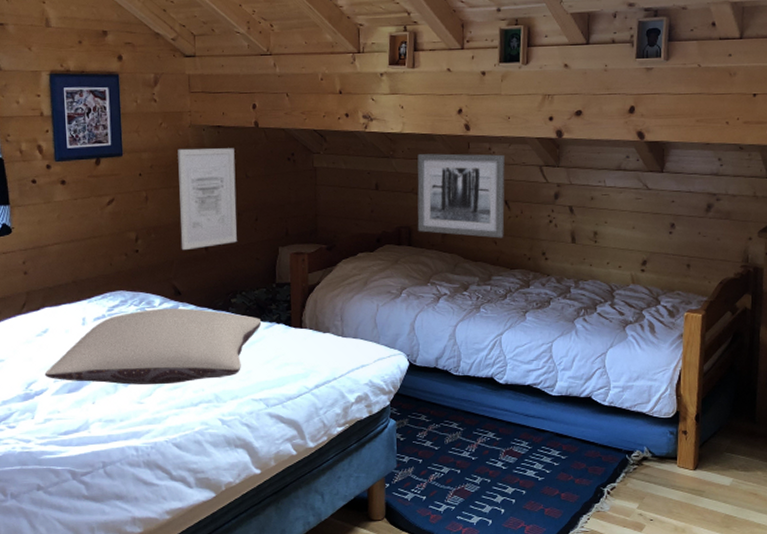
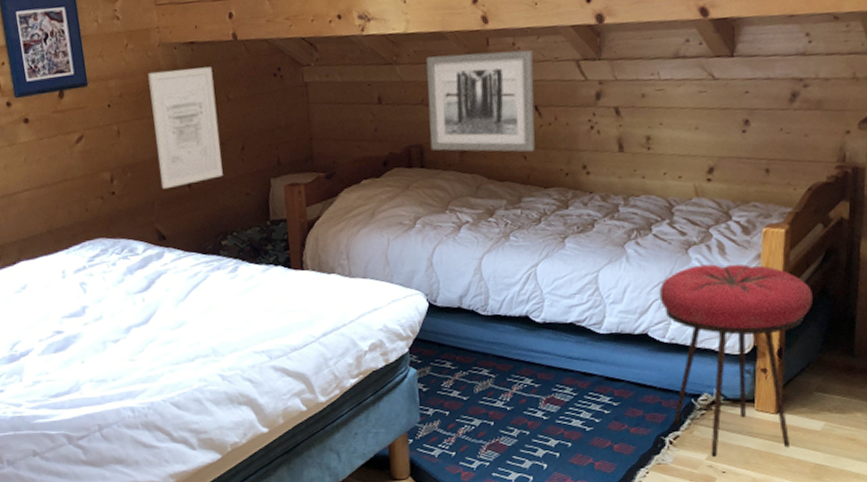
pillow: present [44,307,262,385] -> none [28,254,258,341]
stool: none [601,340,723,506] -> present [659,264,812,457]

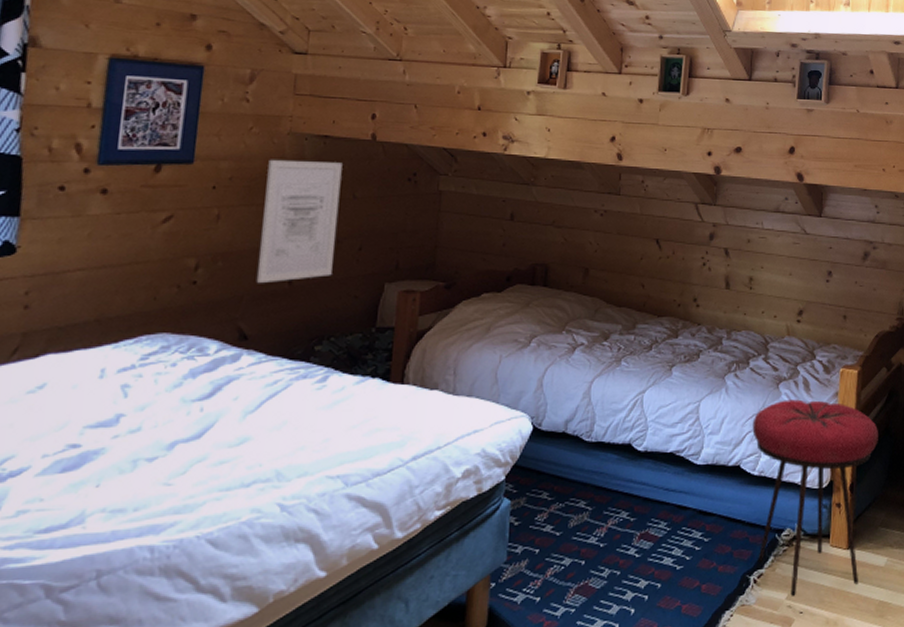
wall art: present [426,49,535,152] -> none [555,183,658,281]

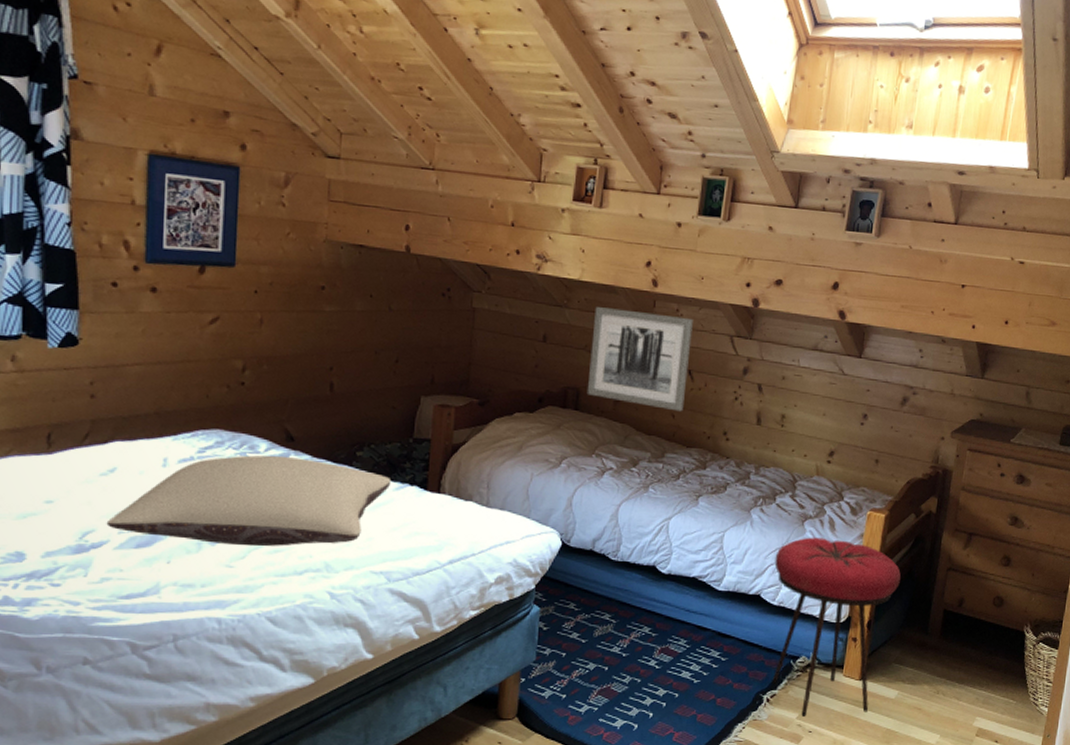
pillow: none [29,356,352,460] -> present [106,455,392,547]
wall art: present [256,159,343,284] -> none [299,266,378,389]
wall art: none [555,183,658,281] -> present [586,307,693,412]

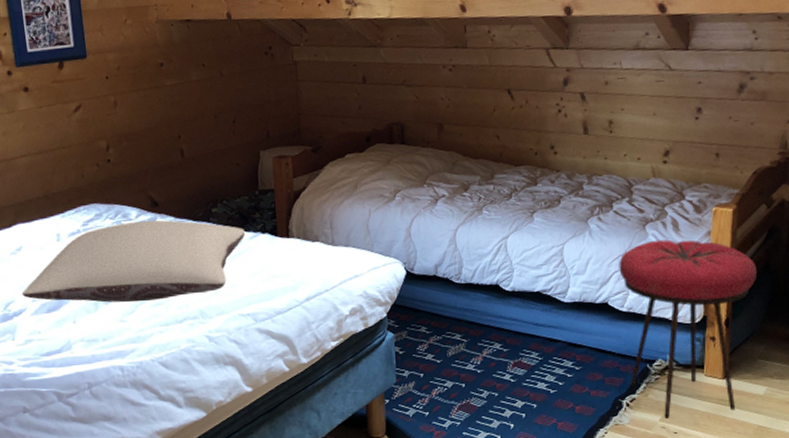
wall art: present [586,307,693,412] -> none [408,37,508,132]

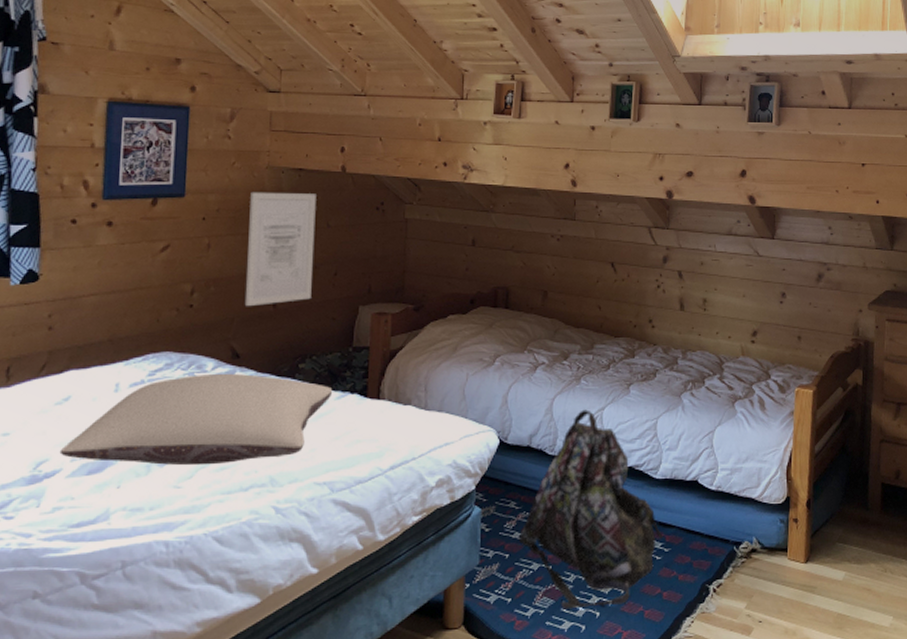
wall art: none [145,43,215,159] -> present [244,191,316,307]
backpack: none [432,238,574,422] -> present [519,409,663,610]
stool: present [619,239,757,418] -> none [709,418,835,606]

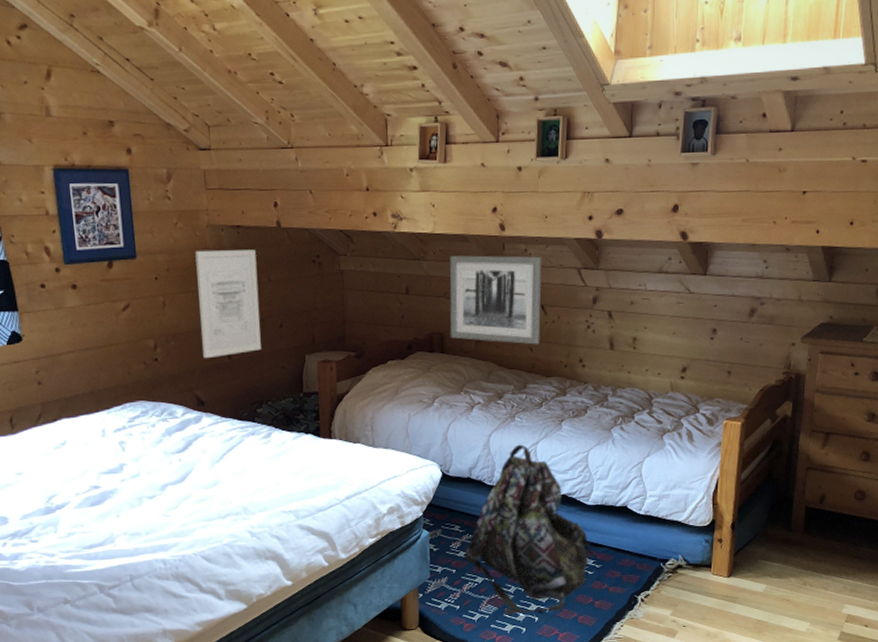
pillow: present [59,373,333,466] -> none [65,418,290,498]
wall art: none [516,209,612,303] -> present [449,255,542,345]

